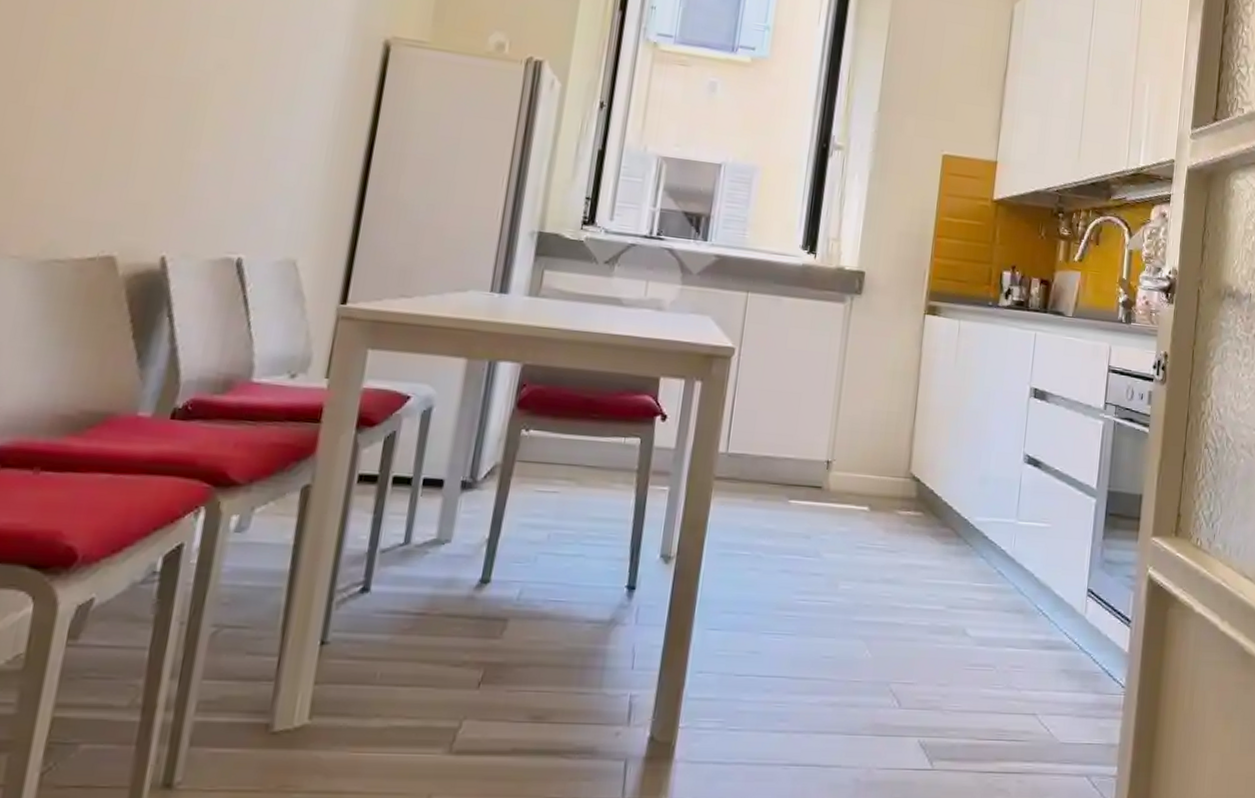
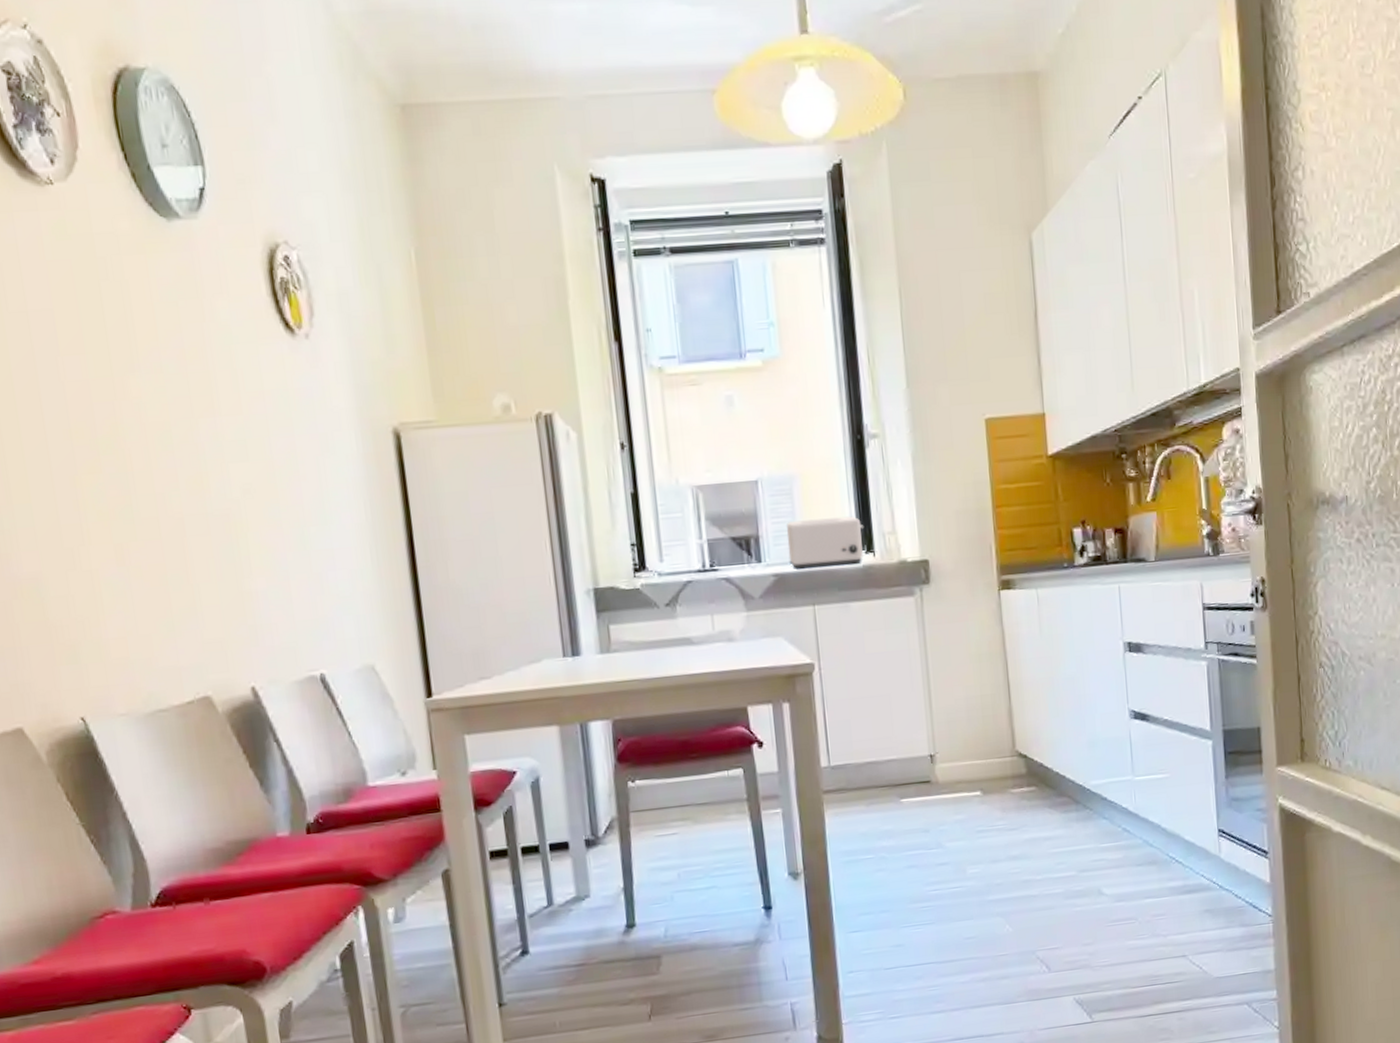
toaster: none [733,209,812,262] -> present [786,516,864,569]

